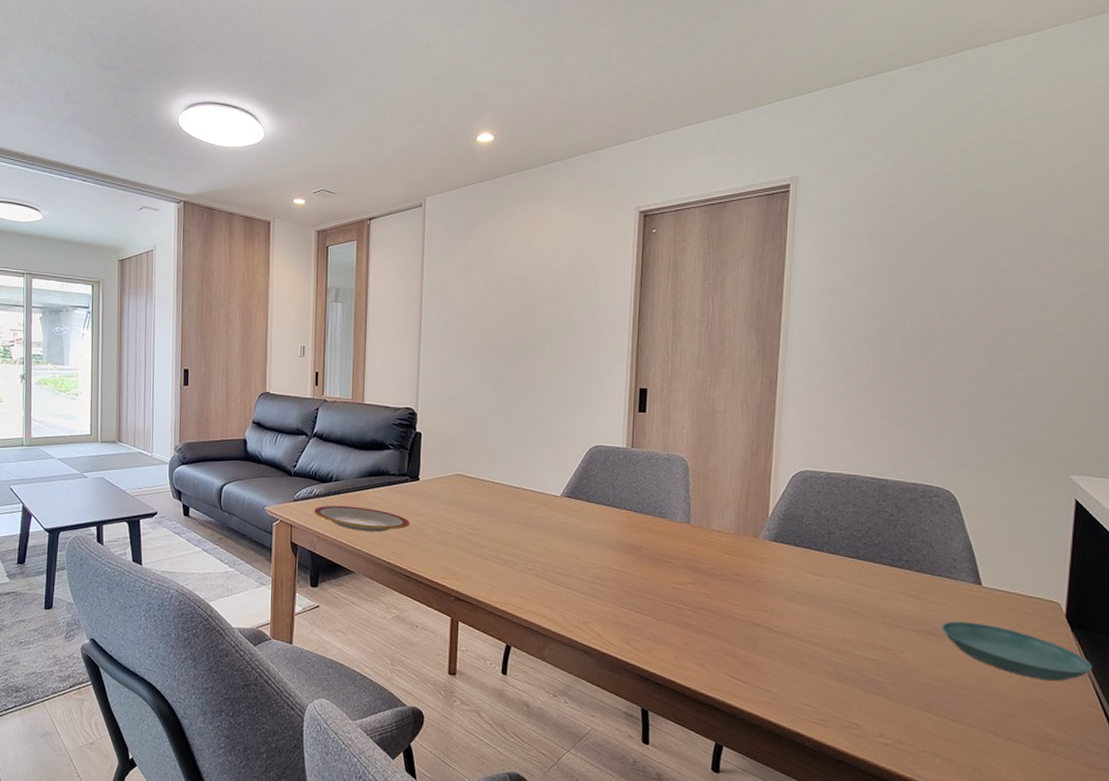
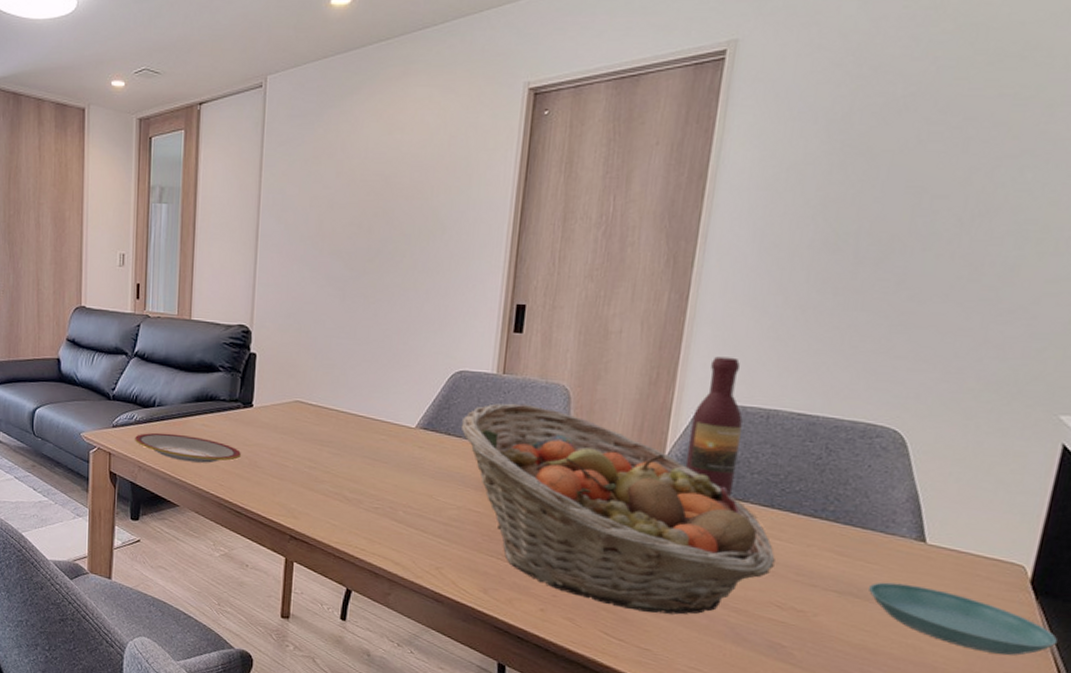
fruit basket: none [599,473,865,657] -> present [460,403,775,615]
wine bottle: none [786,431,828,551] -> present [685,356,743,497]

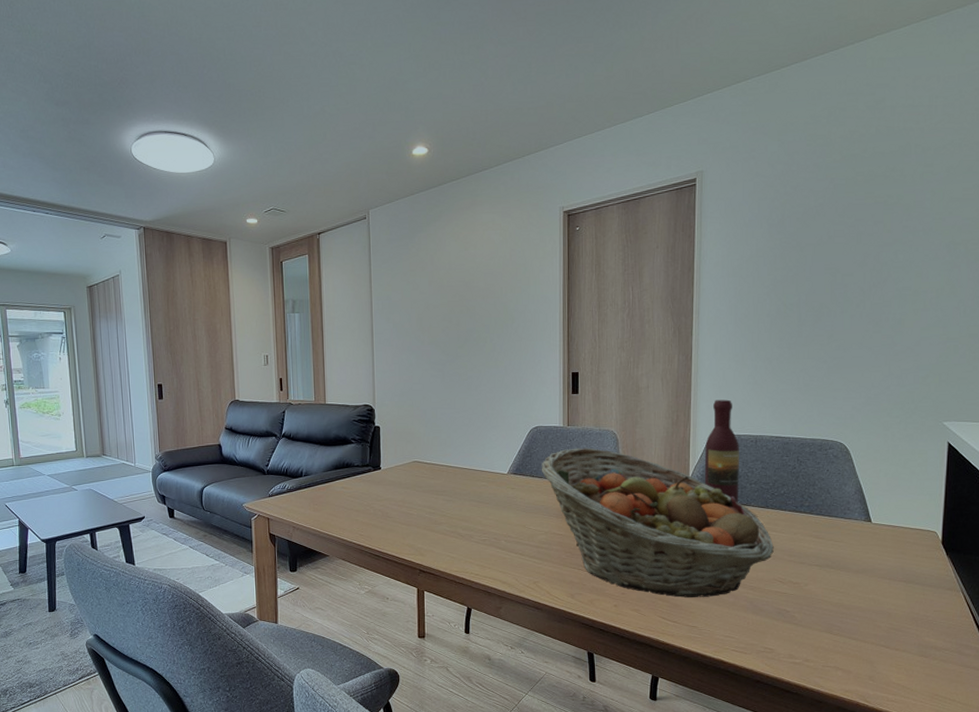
plate: present [135,432,241,463] -> none [288,497,375,519]
saucer: present [869,582,1058,656] -> none [839,554,965,598]

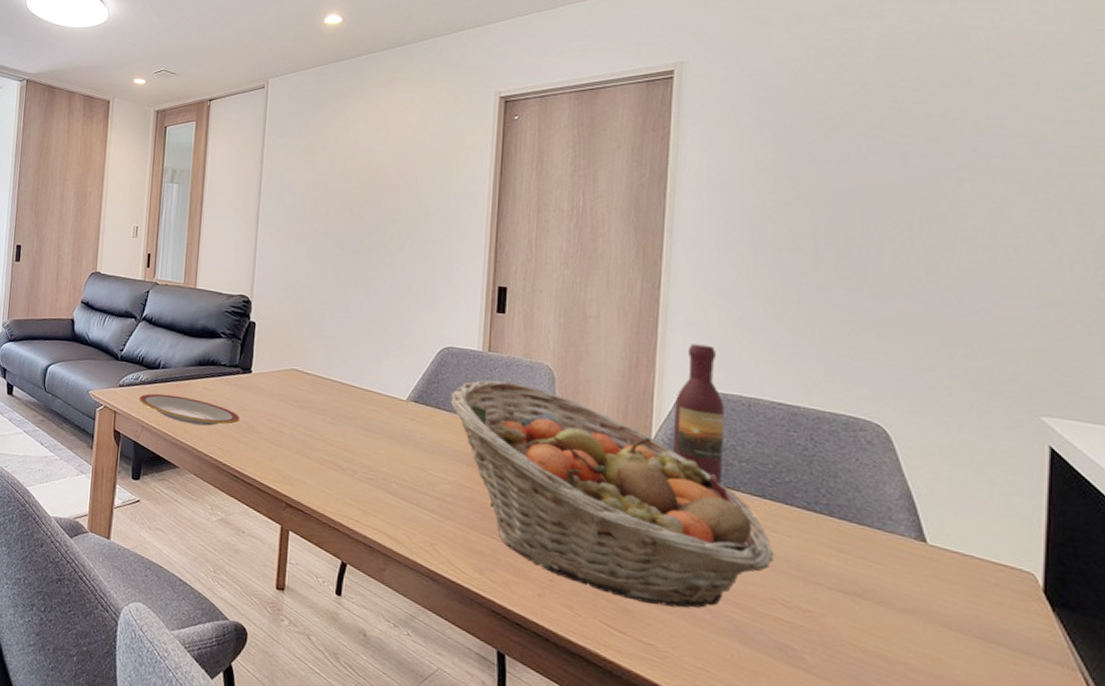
plate: none [288,497,375,519] -> present [139,393,239,426]

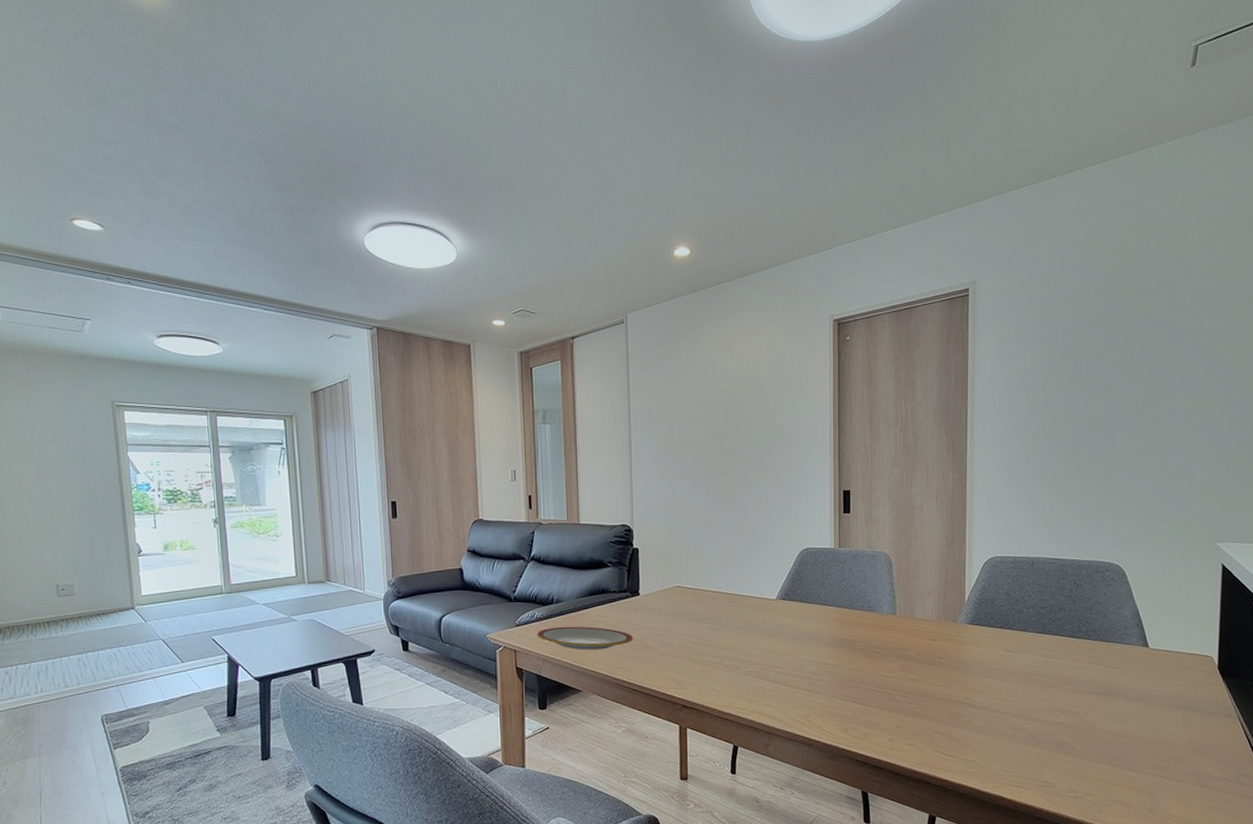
fruit basket: present [450,380,773,608] -> none [811,570,1052,730]
wine bottle: present [672,343,724,485] -> none [980,519,1016,629]

